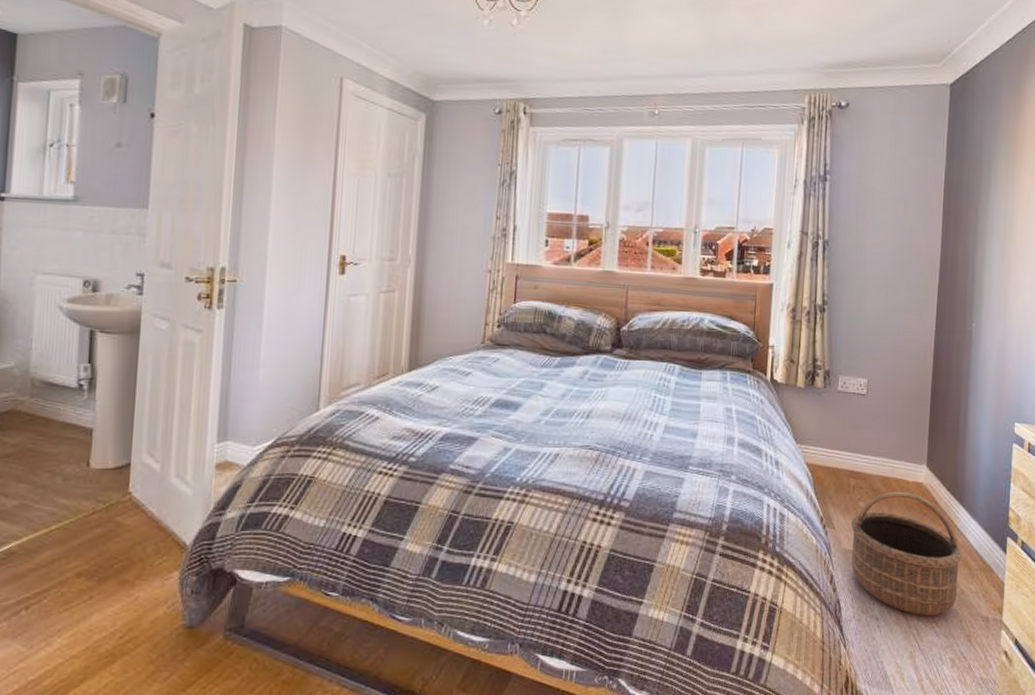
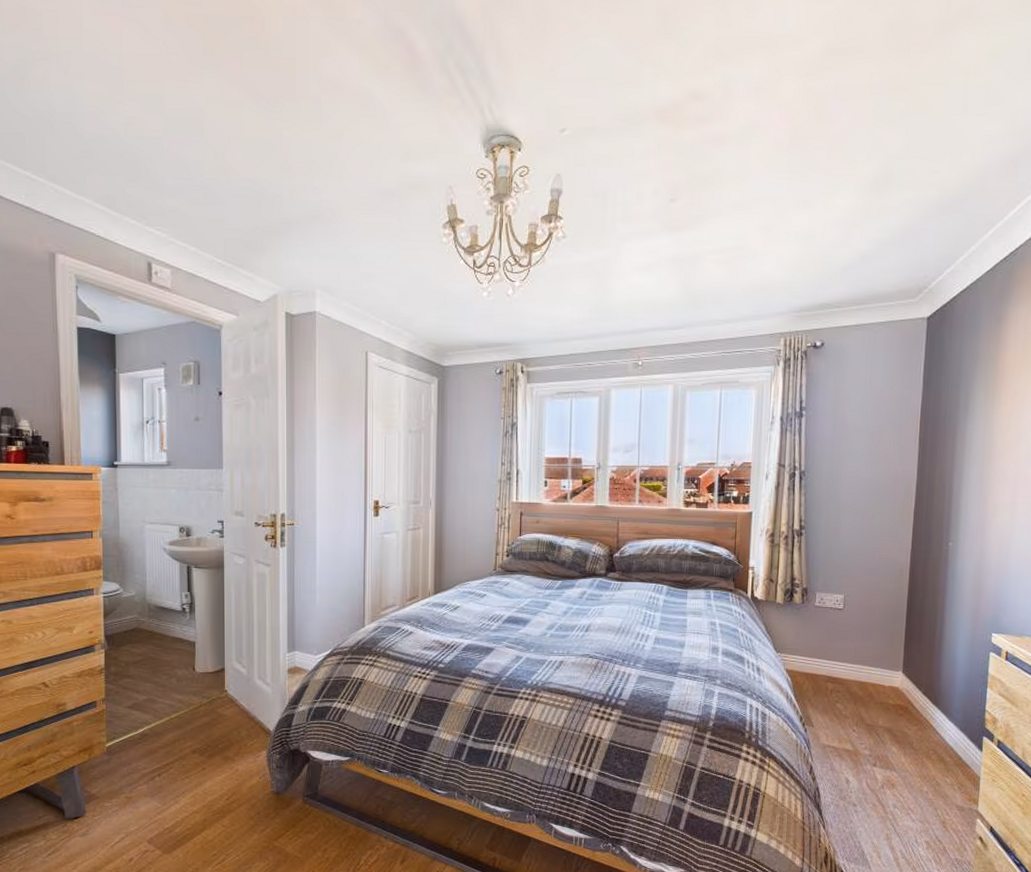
basket: present [850,491,962,616] -> none [828,694,937,804]

